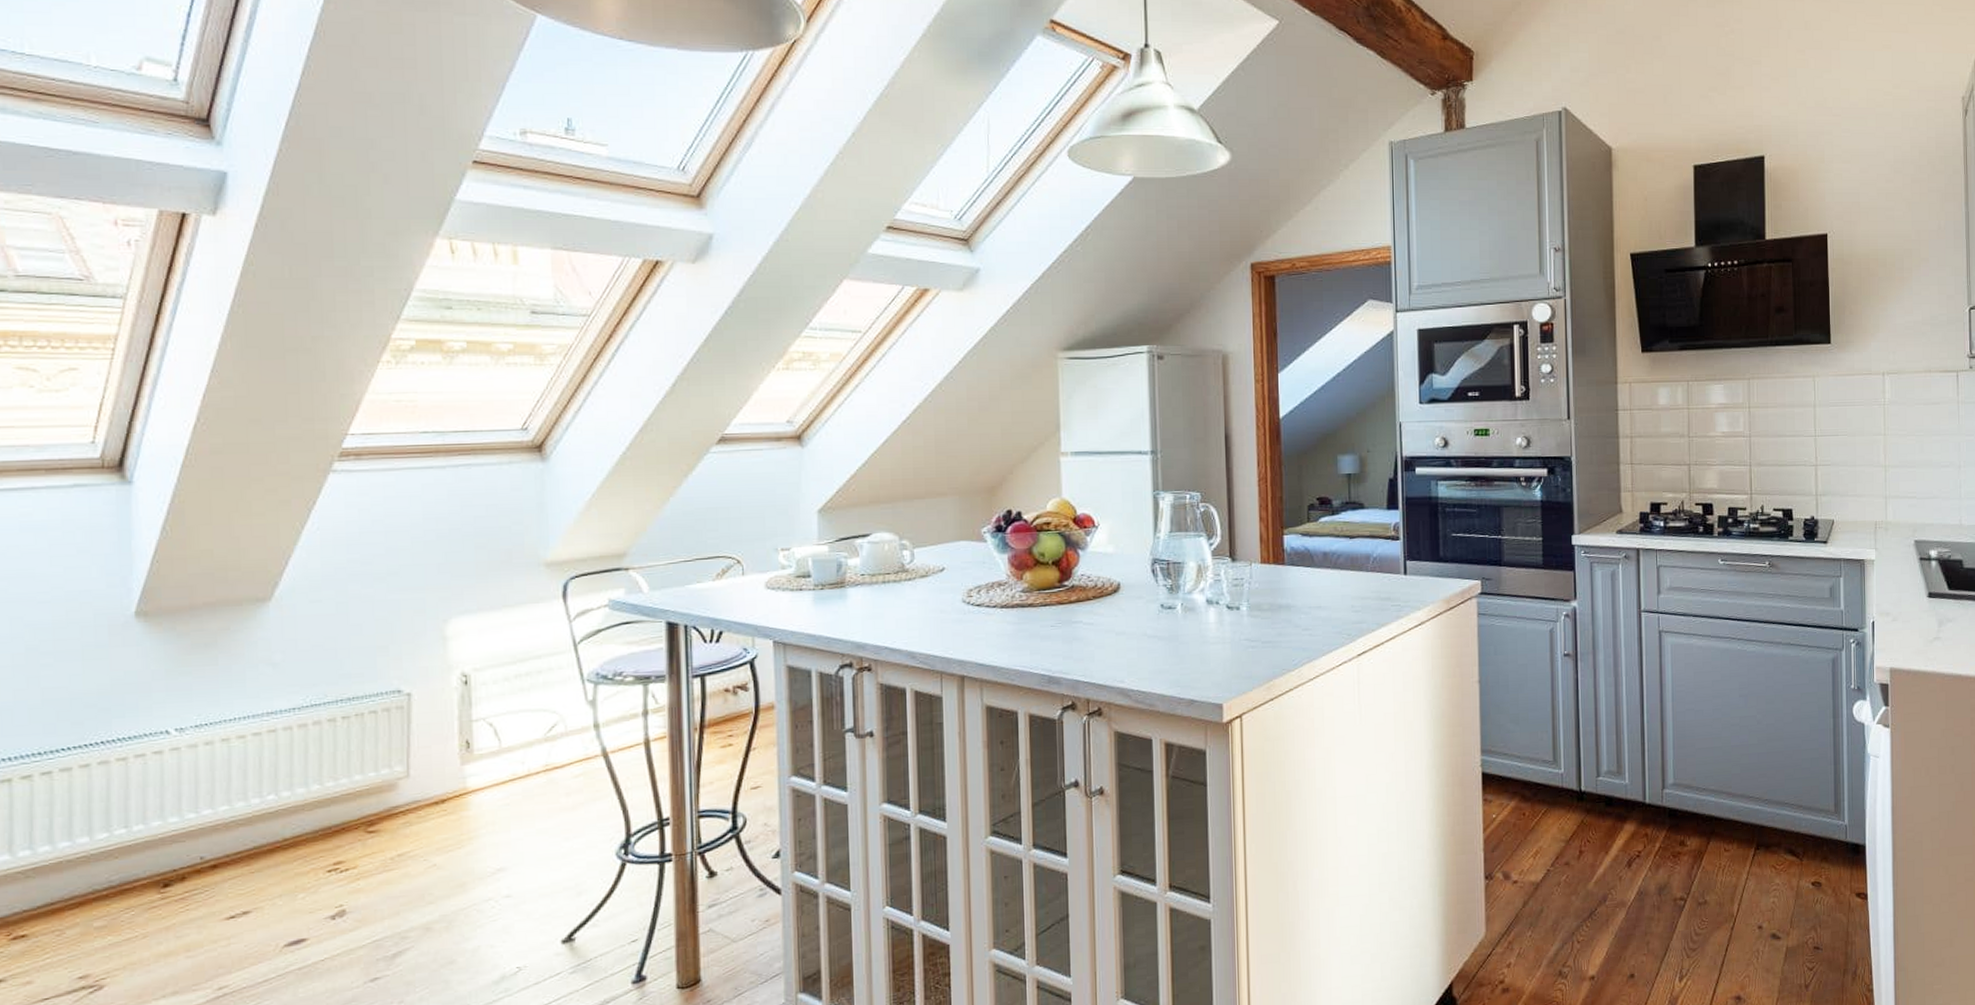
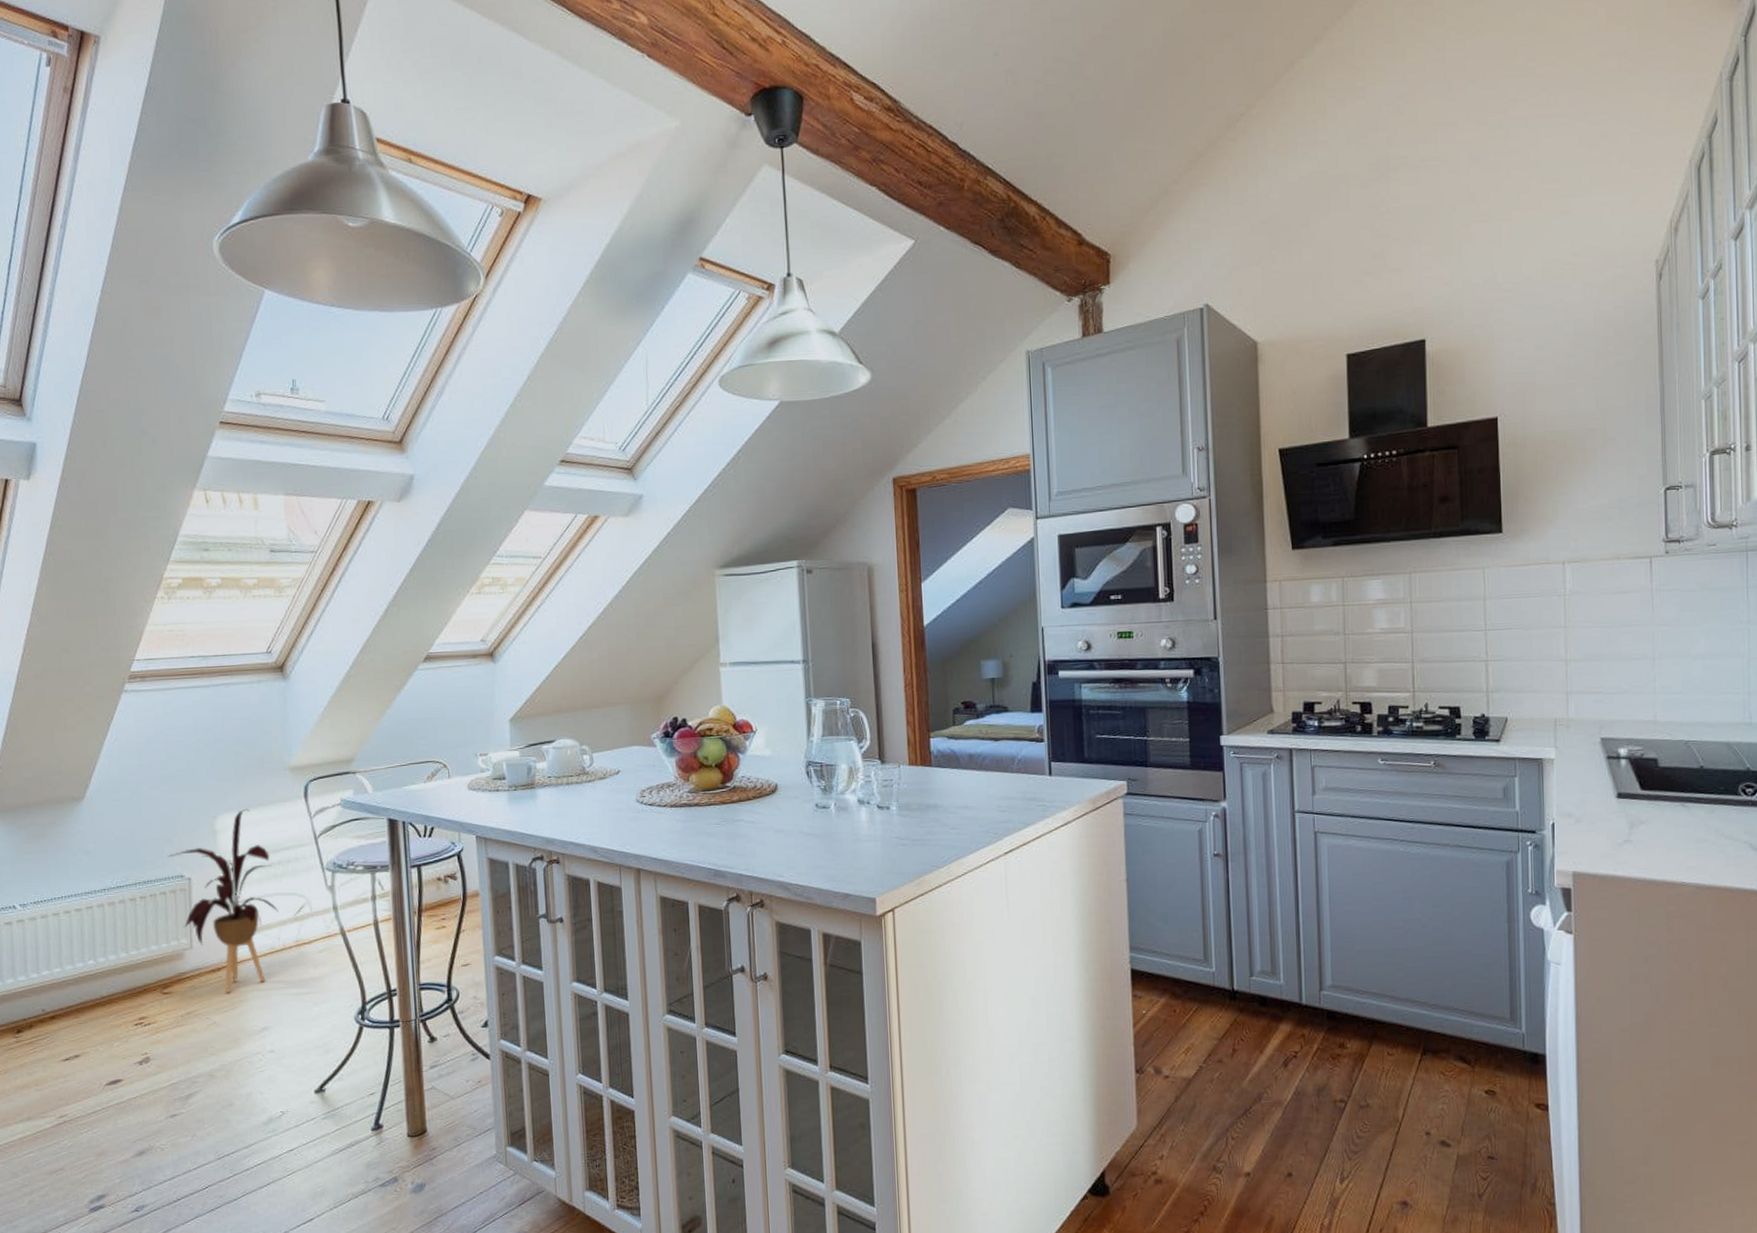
house plant: none [380,610,524,829] -> present [167,808,279,993]

